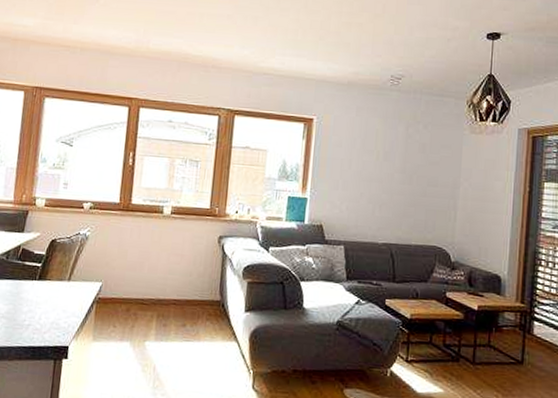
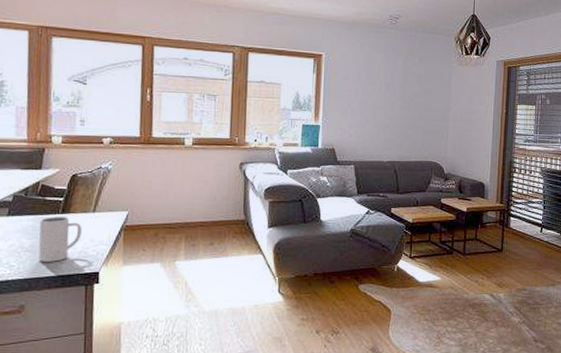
mug: none [12,283,56,332] -> present [38,217,82,262]

